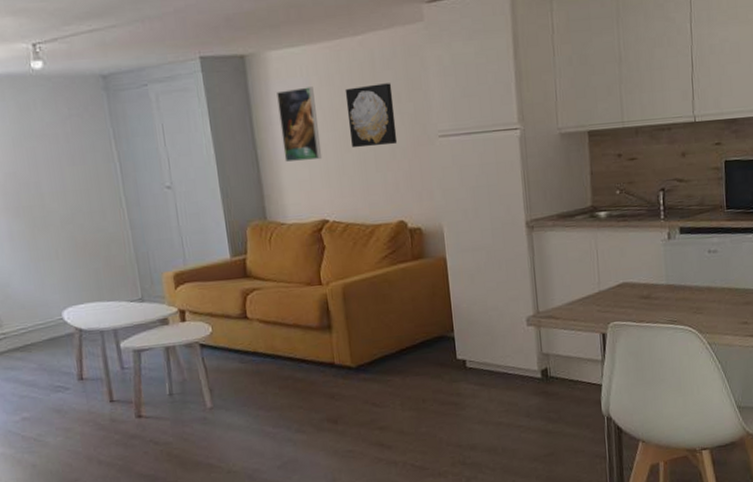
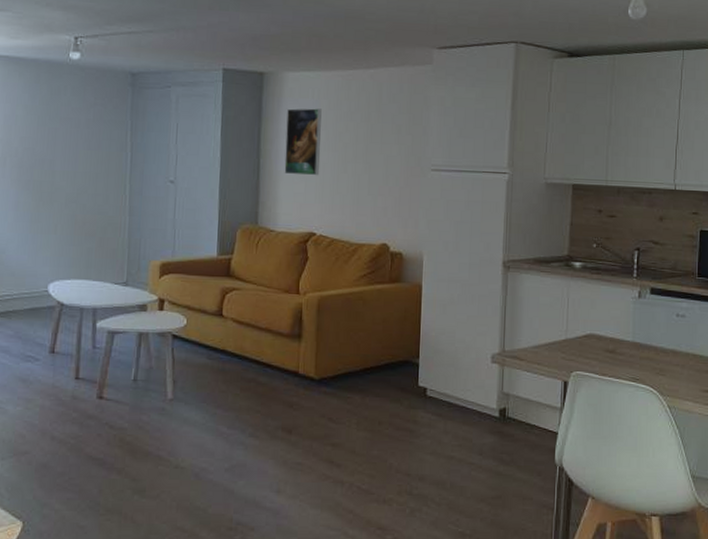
wall art: present [344,83,398,148] -> none [348,114,395,171]

